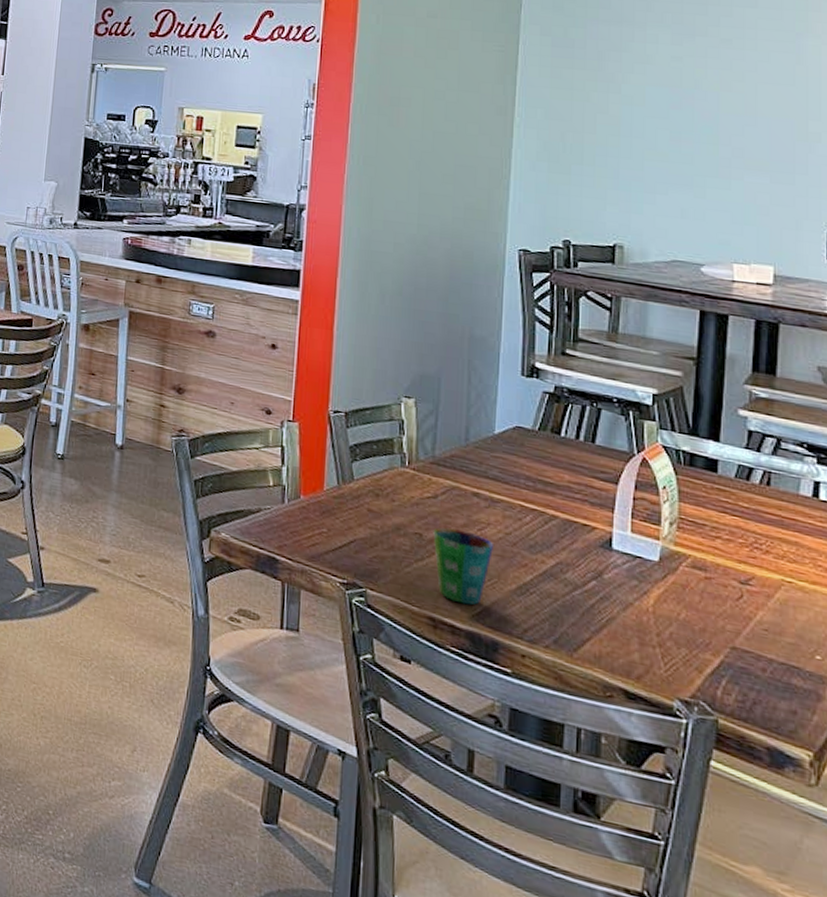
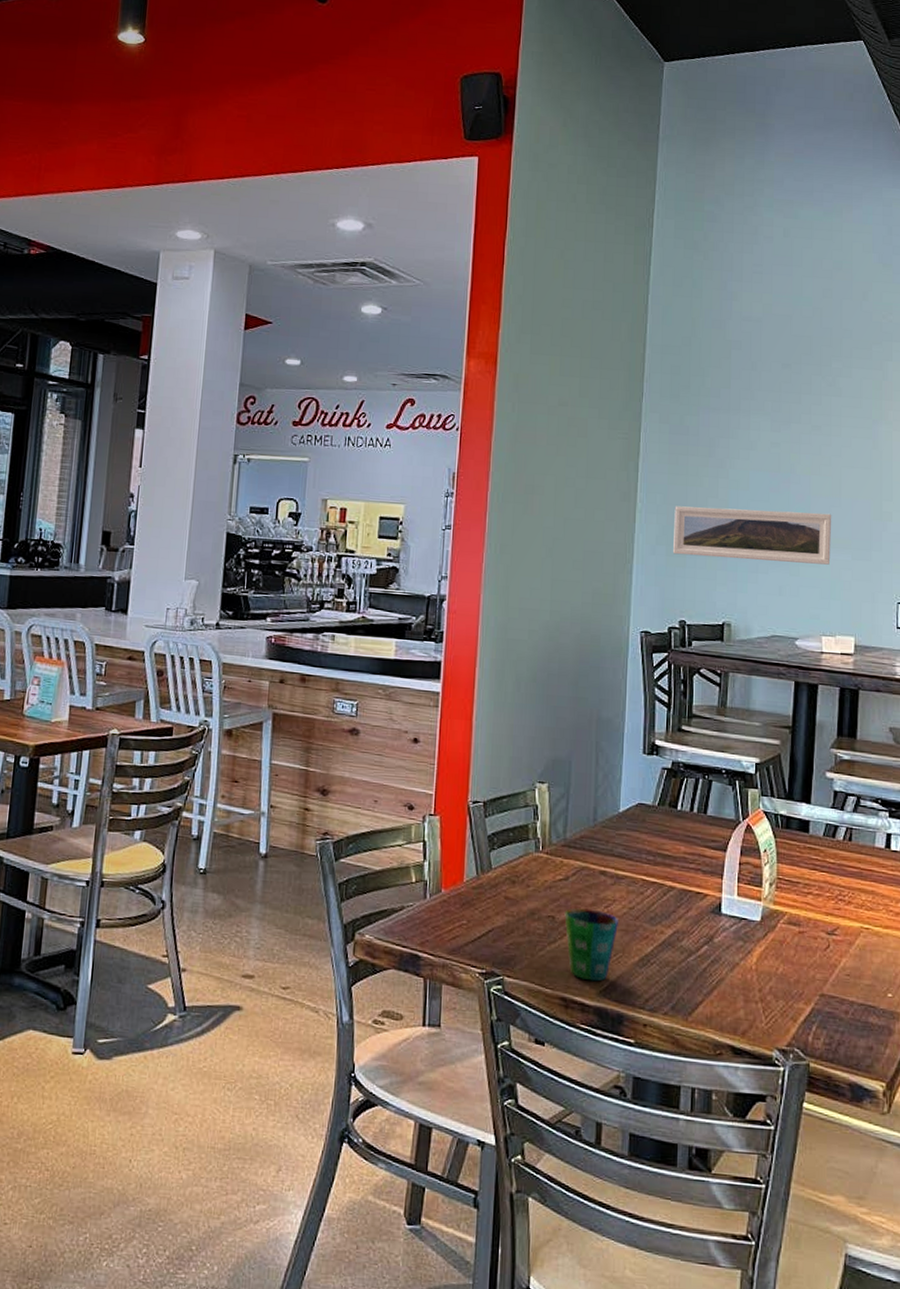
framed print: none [555,121,746,188] -> present [672,506,832,565]

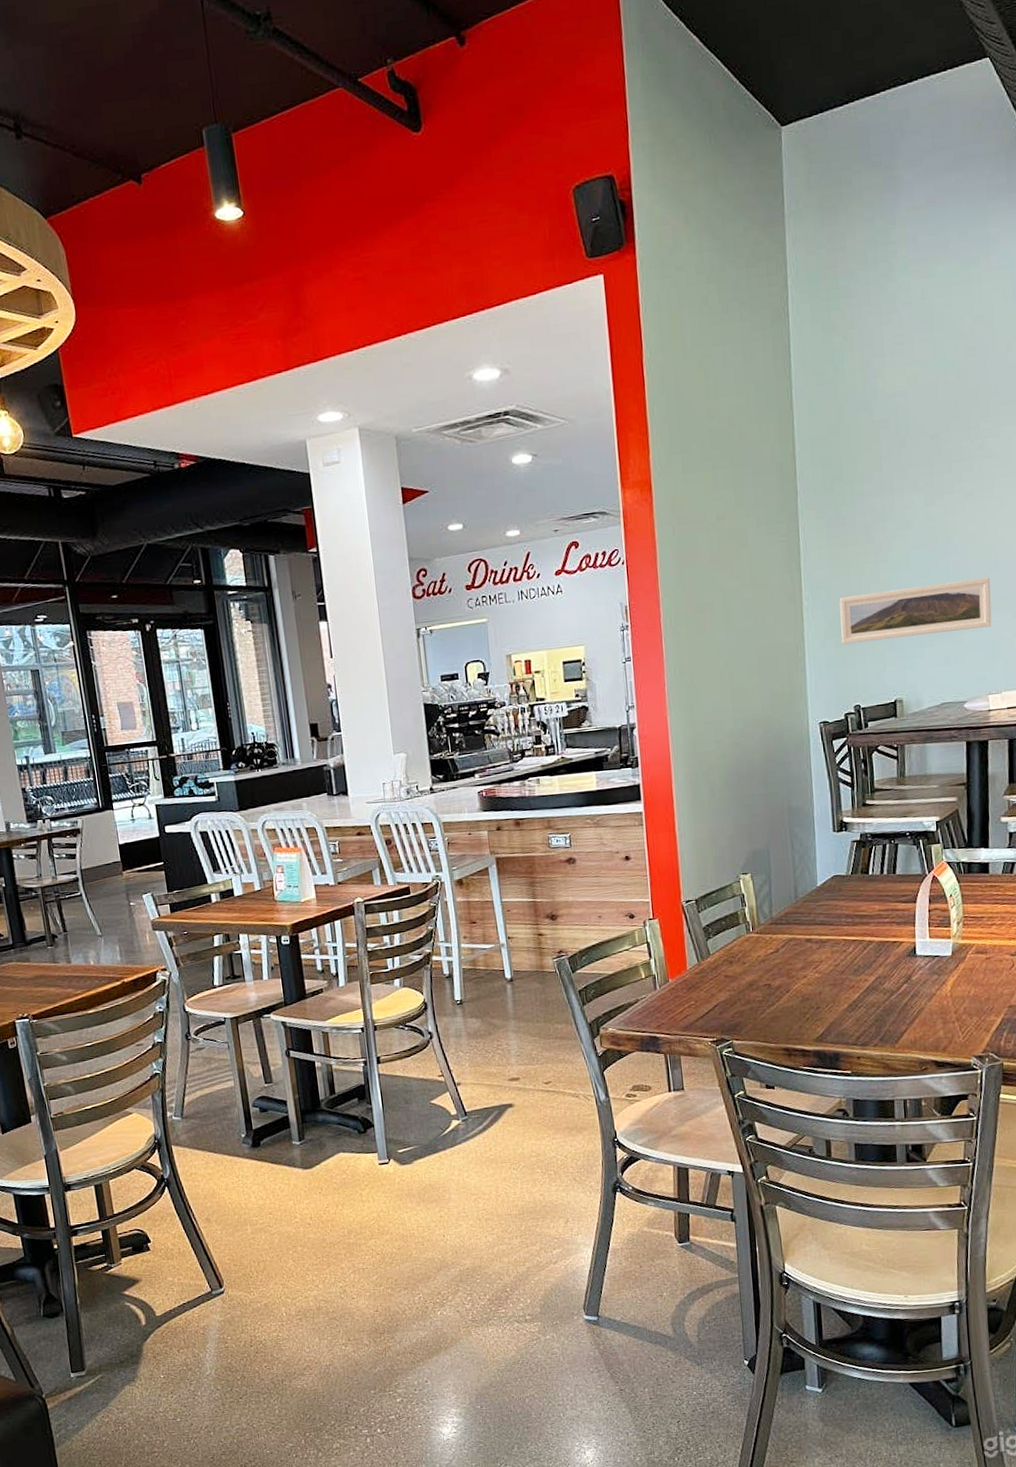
cup: present [564,908,620,982] -> none [779,972,828,1031]

